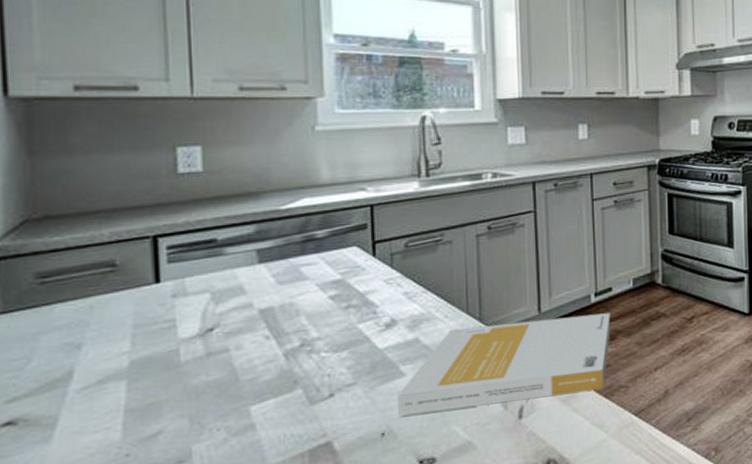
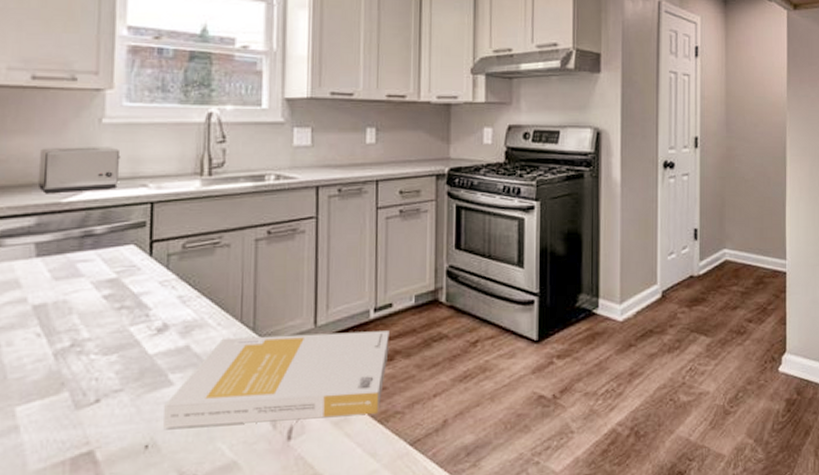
toaster: none [253,153,337,202] -> present [37,147,121,194]

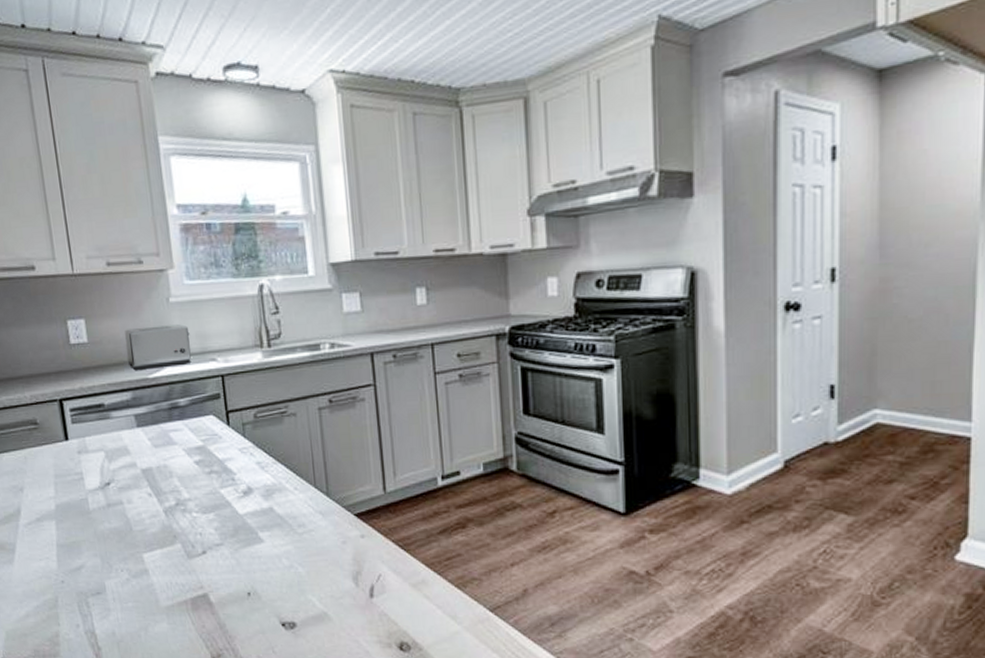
book: present [164,330,389,429] -> none [259,498,461,580]

